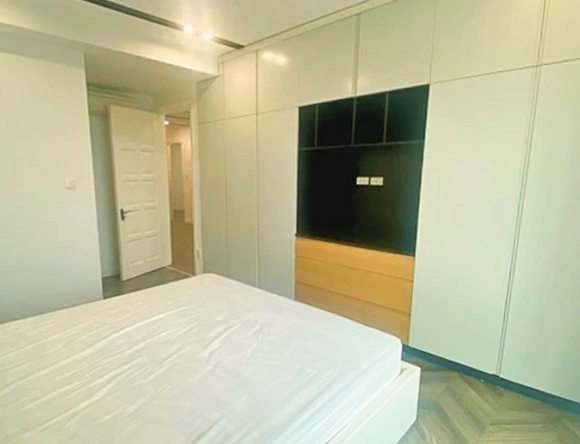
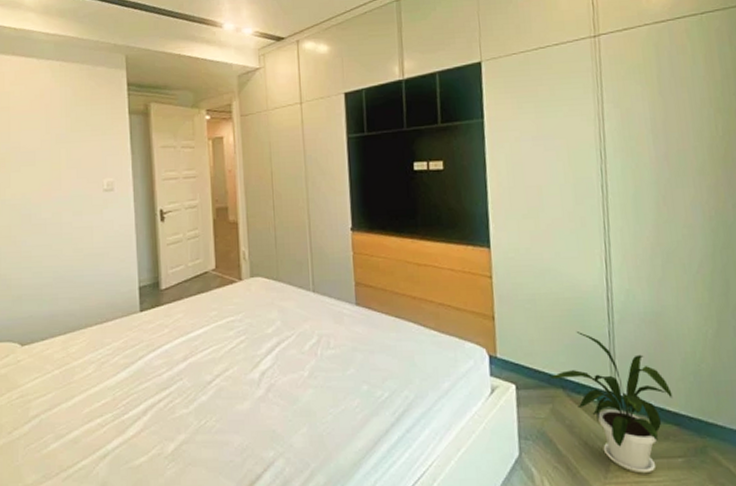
house plant: none [449,328,543,435] -> present [549,332,673,474]

